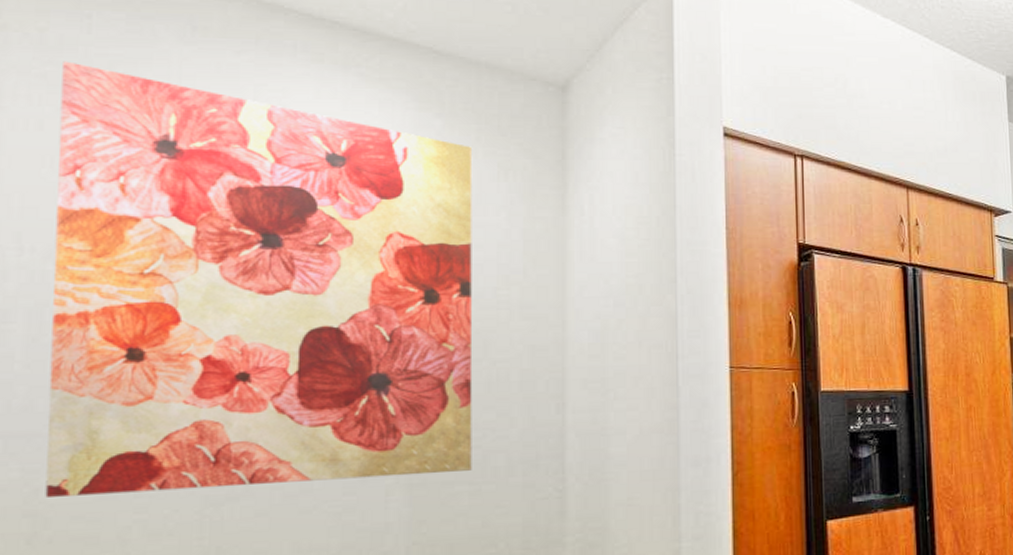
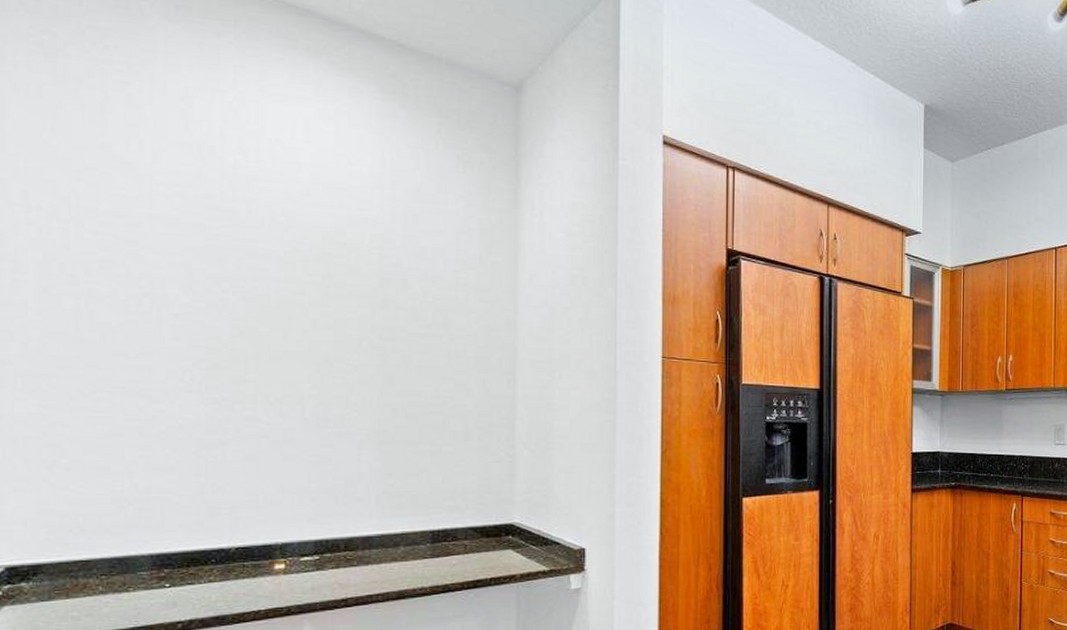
wall art: present [45,61,473,497] -> none [57,31,434,434]

